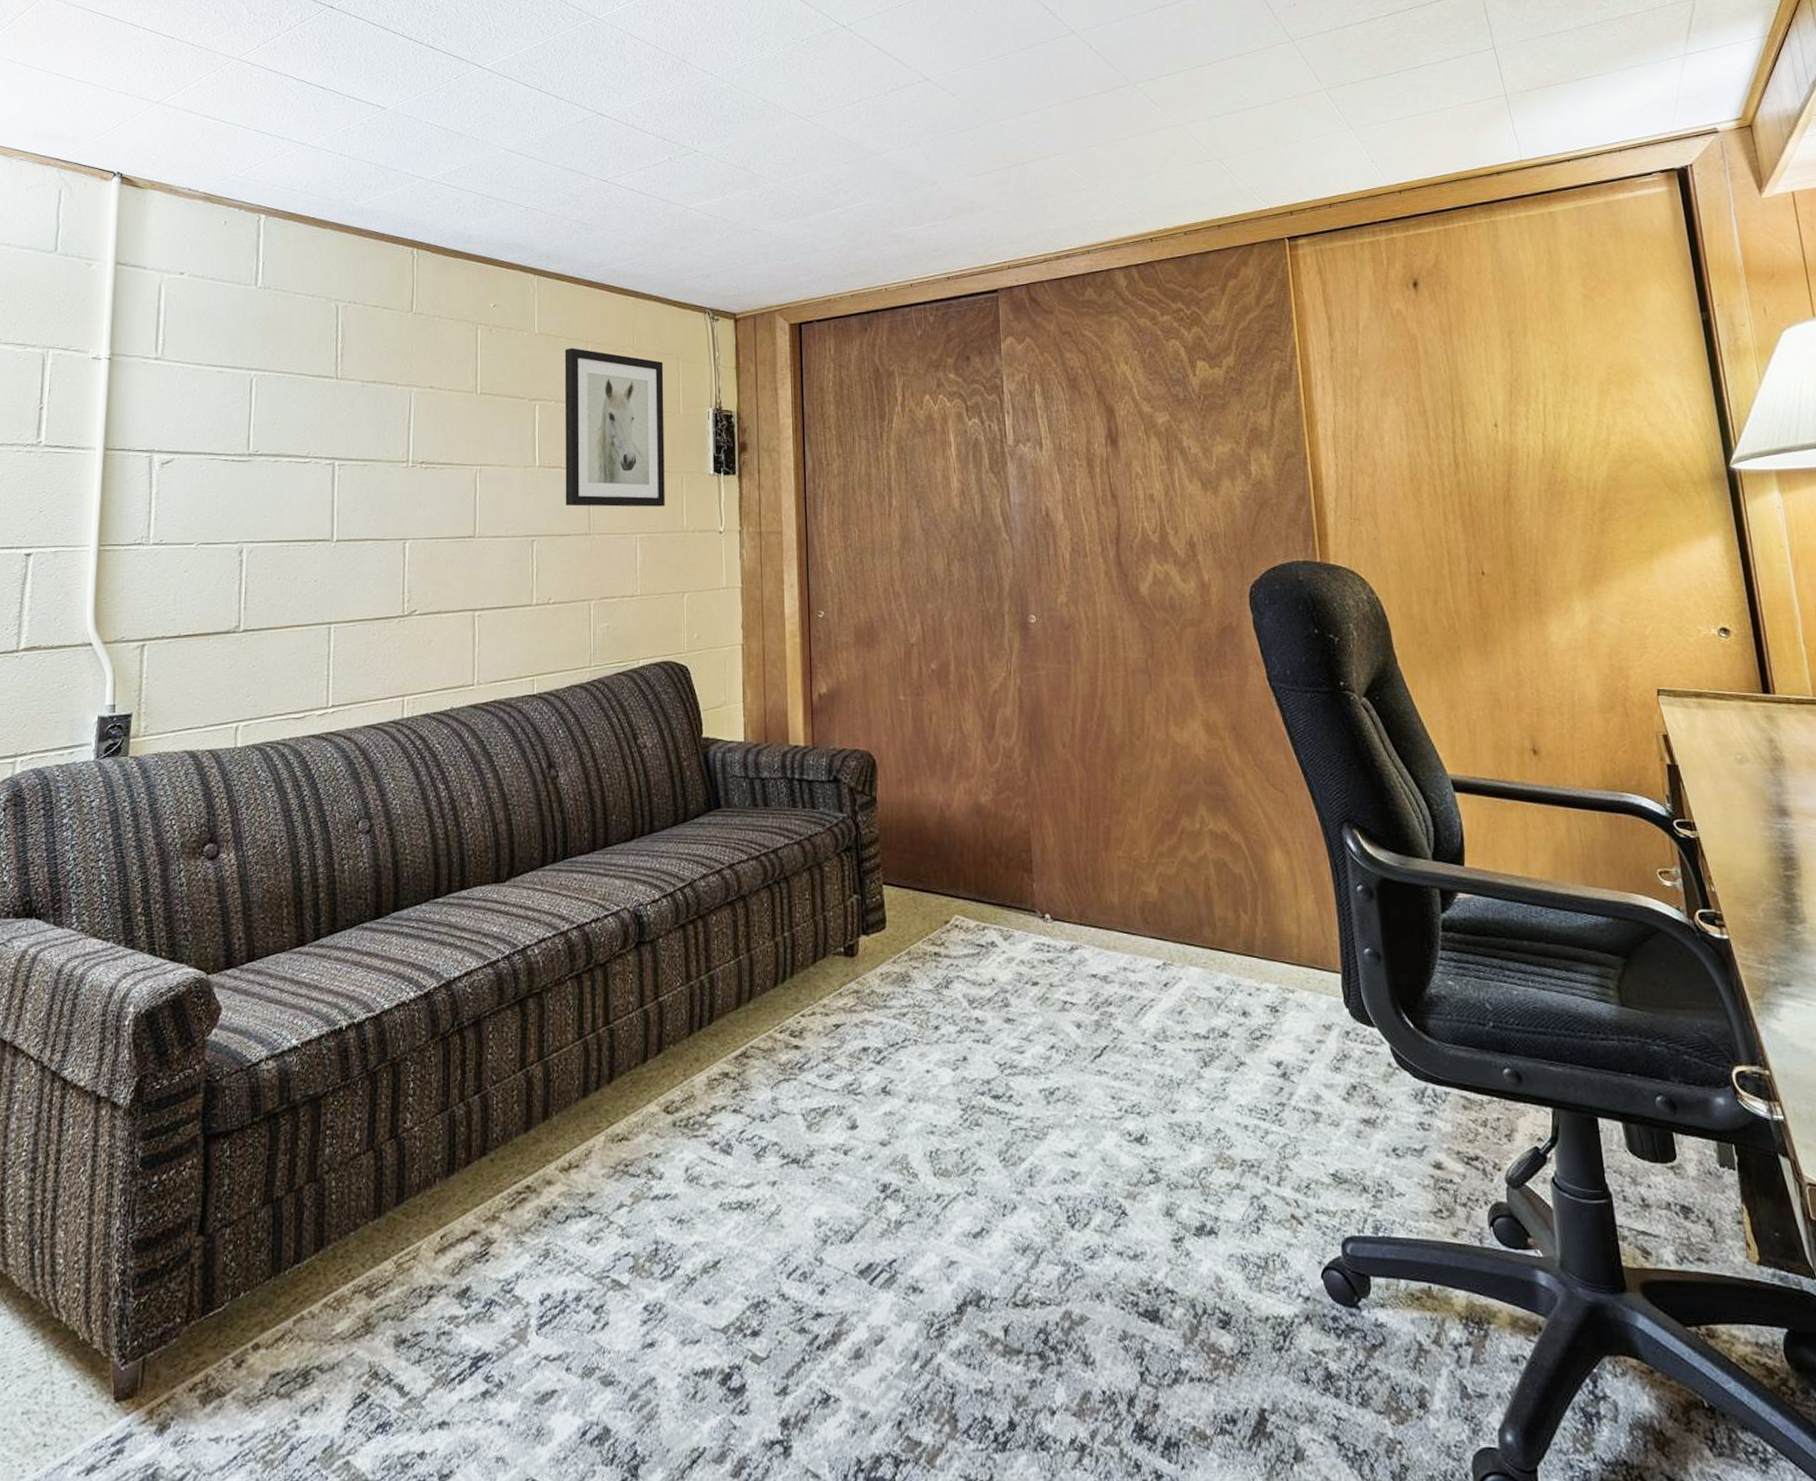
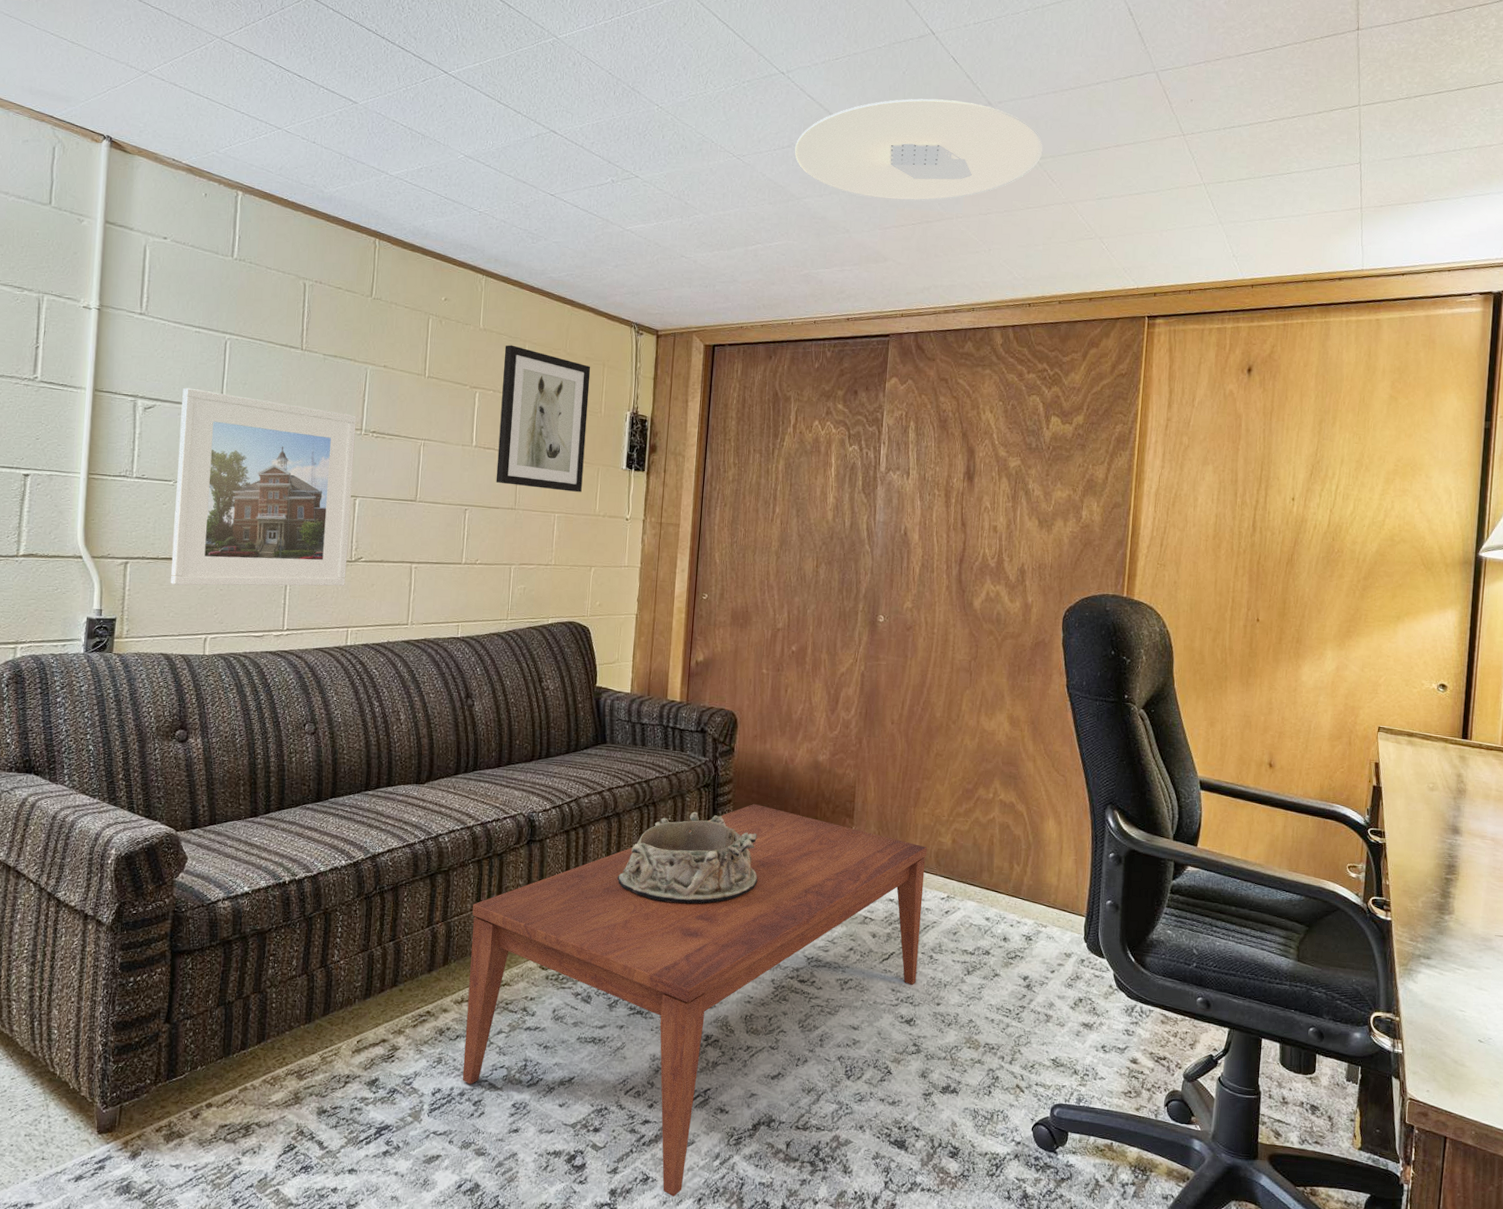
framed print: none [195,435,402,667] -> present [171,387,357,586]
coffee table: none [575,866,1141,1422] -> present [462,803,928,1197]
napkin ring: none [749,884,924,1008] -> present [617,811,758,904]
ceiling light: none [866,33,1140,145] -> present [794,98,1043,201]

